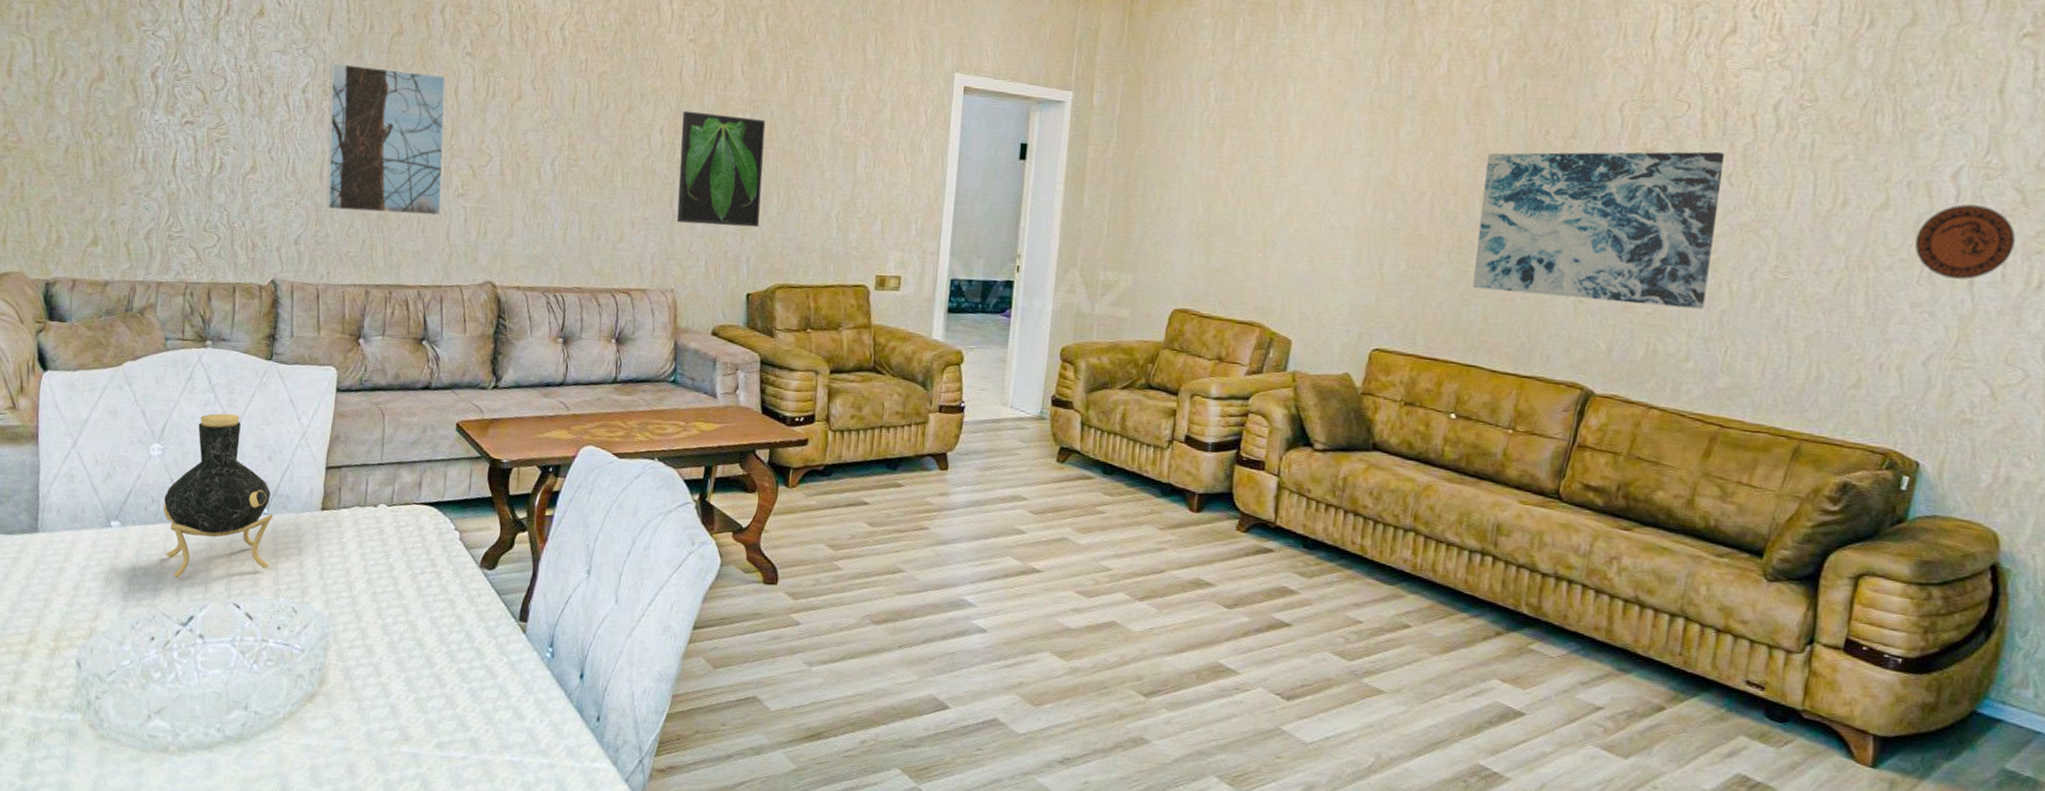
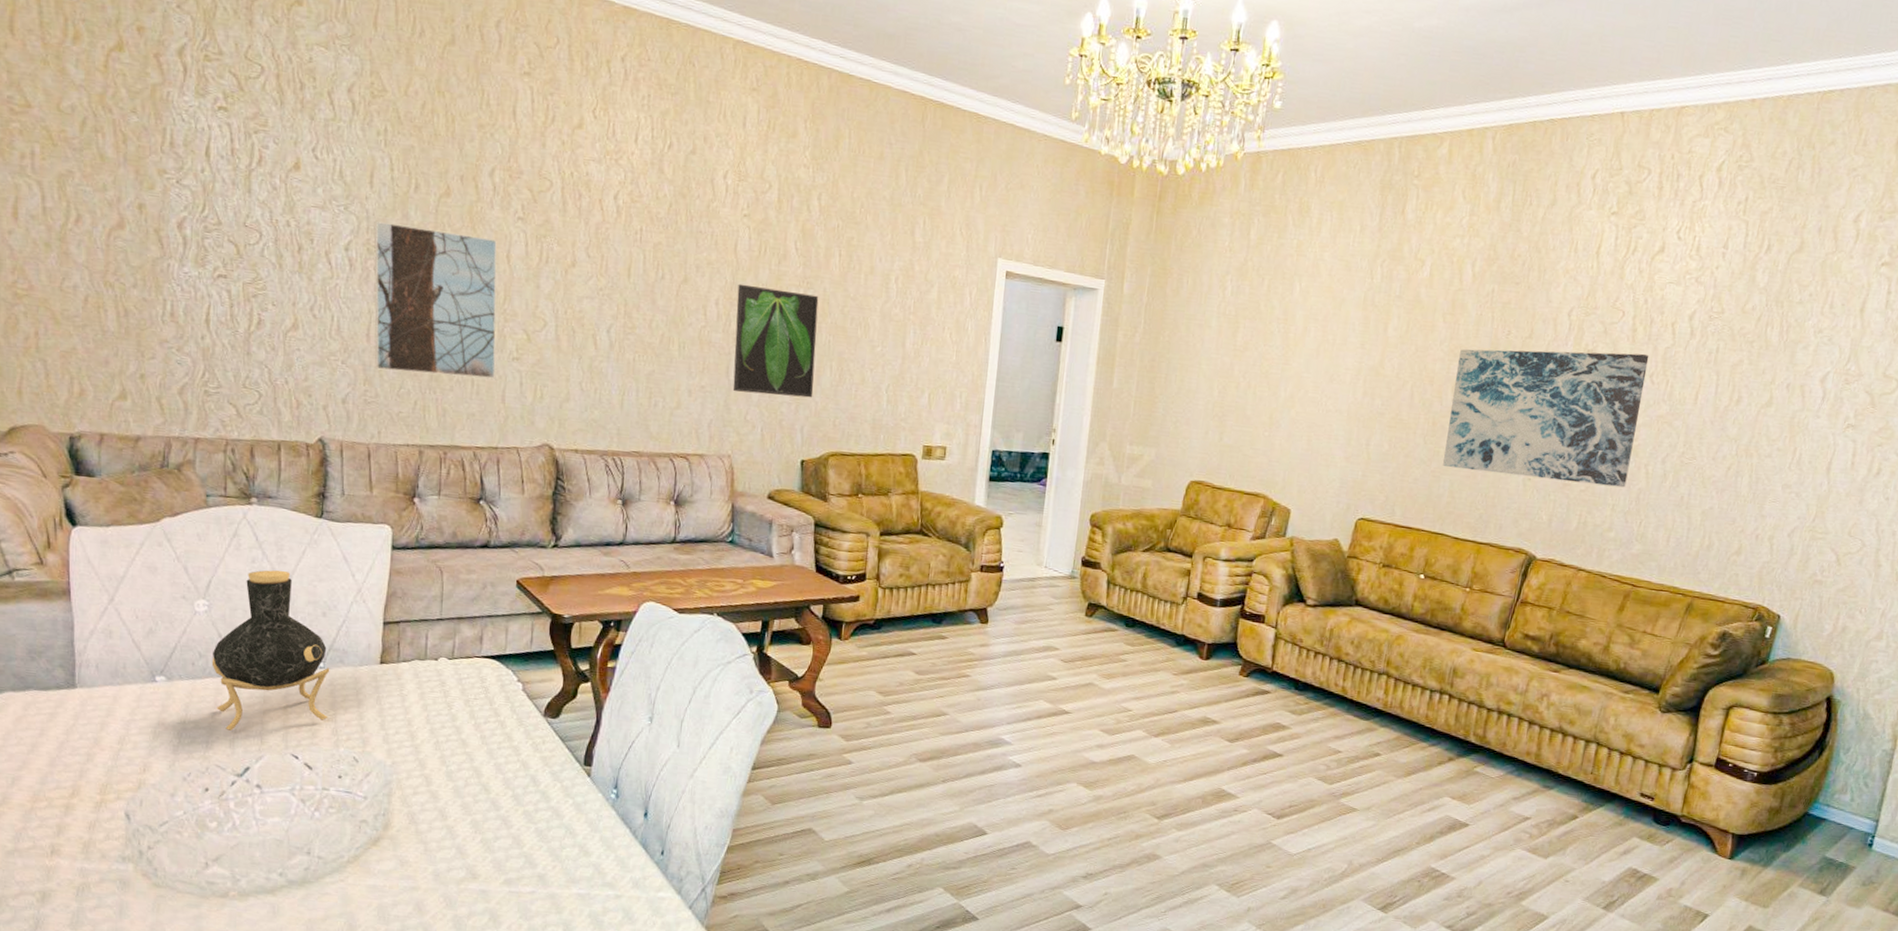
decorative plate: present [1914,204,2016,280] -> none [1789,404,1864,466]

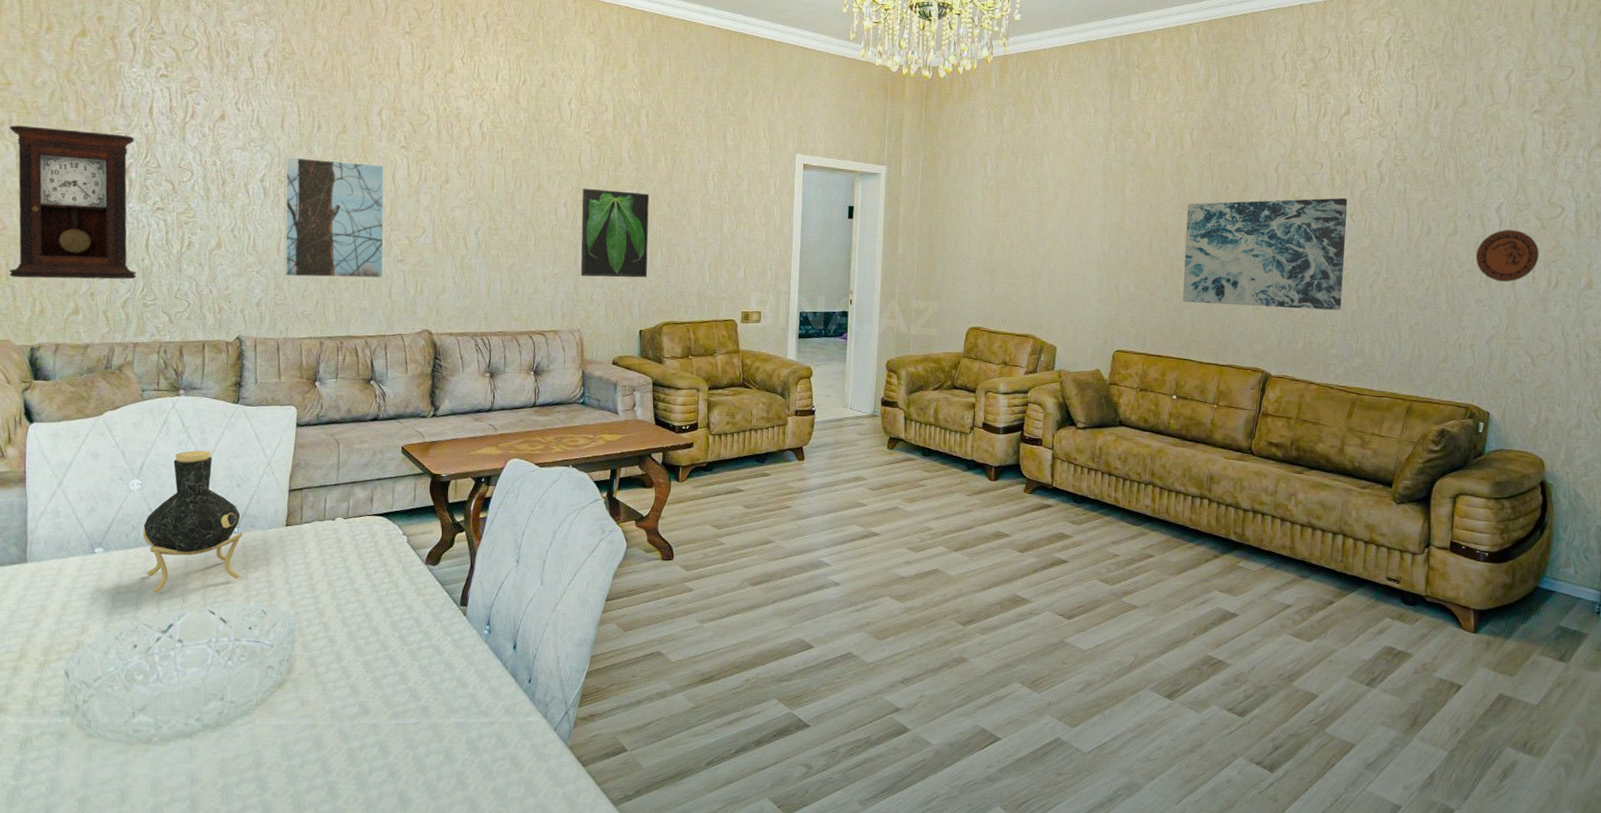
pendulum clock: none [31,159,195,361] -> present [9,125,136,280]
decorative plate: none [1789,404,1864,466] -> present [1475,230,1539,282]

